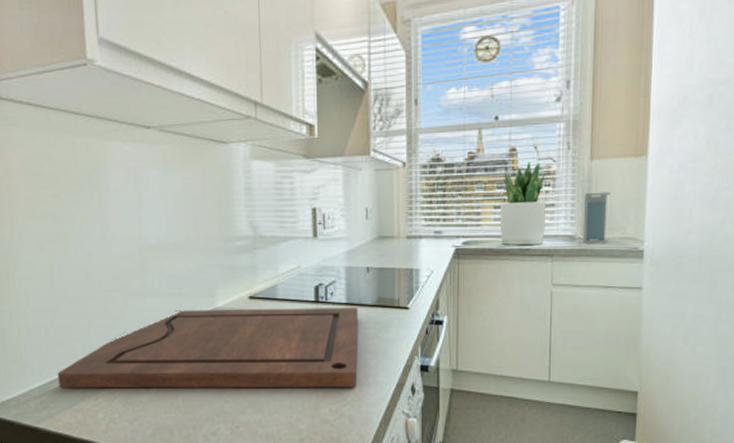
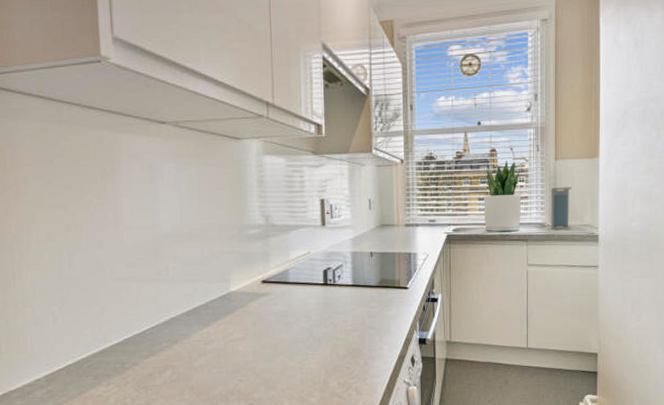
cutting board: present [57,308,358,389] -> none [65,289,364,376]

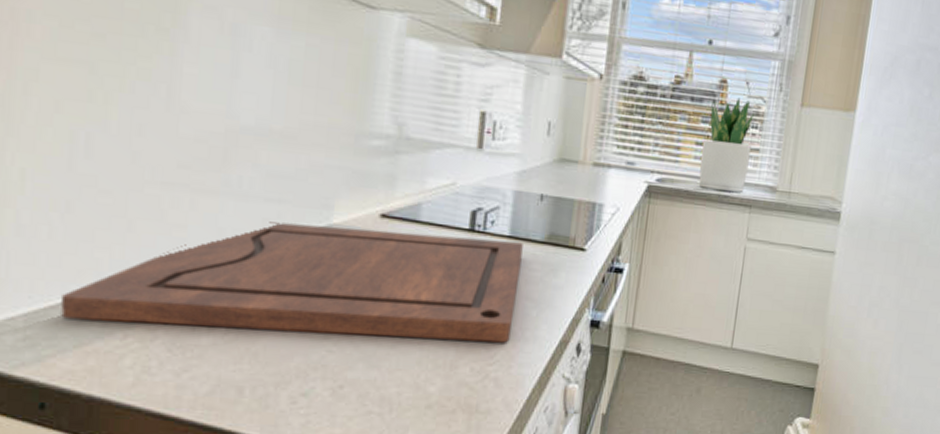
cutting board: none [65,289,364,376] -> present [60,222,523,343]
soap dispenser: present [551,187,571,231] -> none [783,141,816,201]

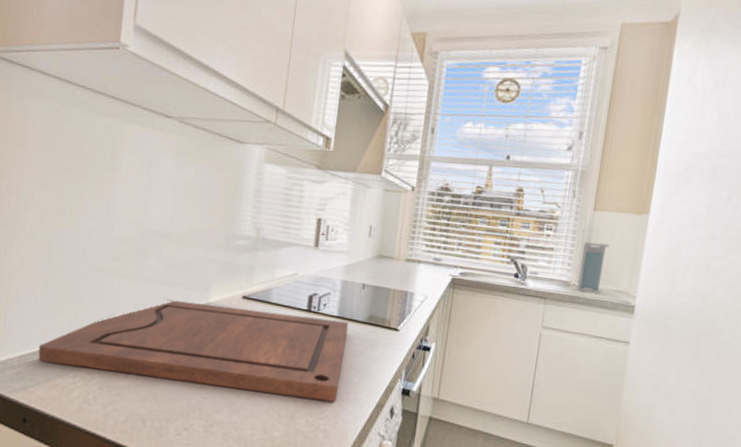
planter: present [699,98,755,192] -> none [497,204,549,286]
soap dispenser: none [783,141,816,201] -> present [576,241,609,295]

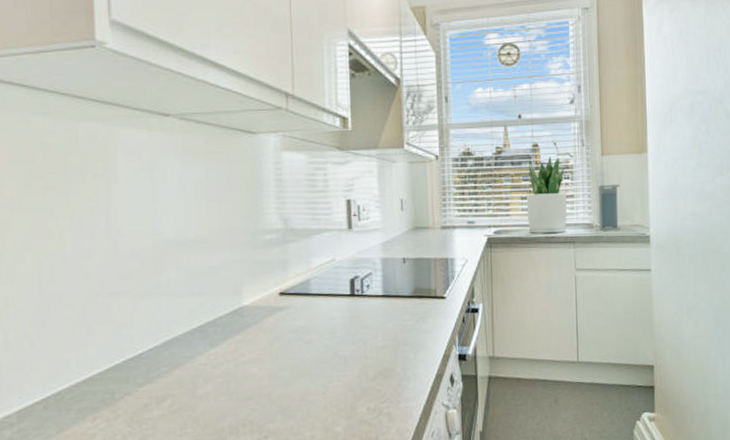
cutting board: present [38,299,348,402] -> none [42,299,396,411]
planter: none [497,204,549,286] -> present [526,157,567,233]

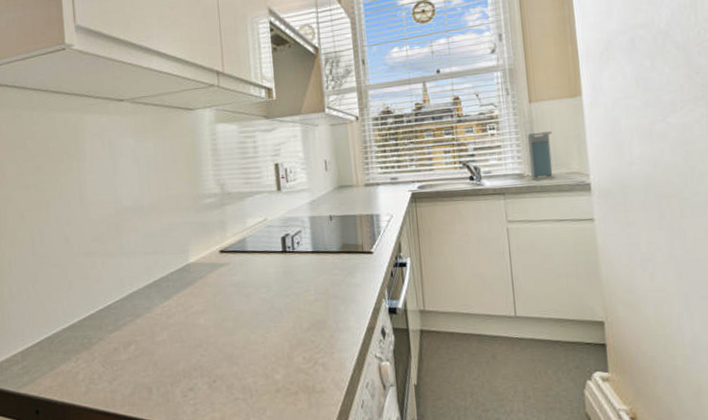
planter: present [526,157,567,233] -> none [449,108,495,187]

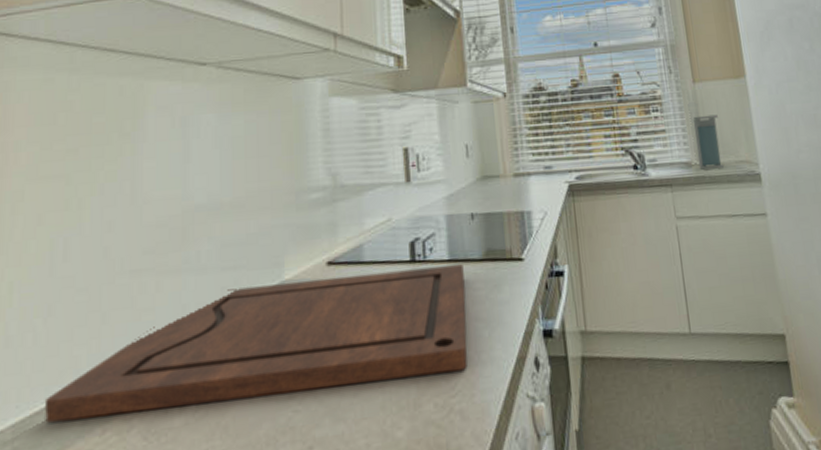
cutting board: none [38,255,328,351] -> present [44,264,467,423]

